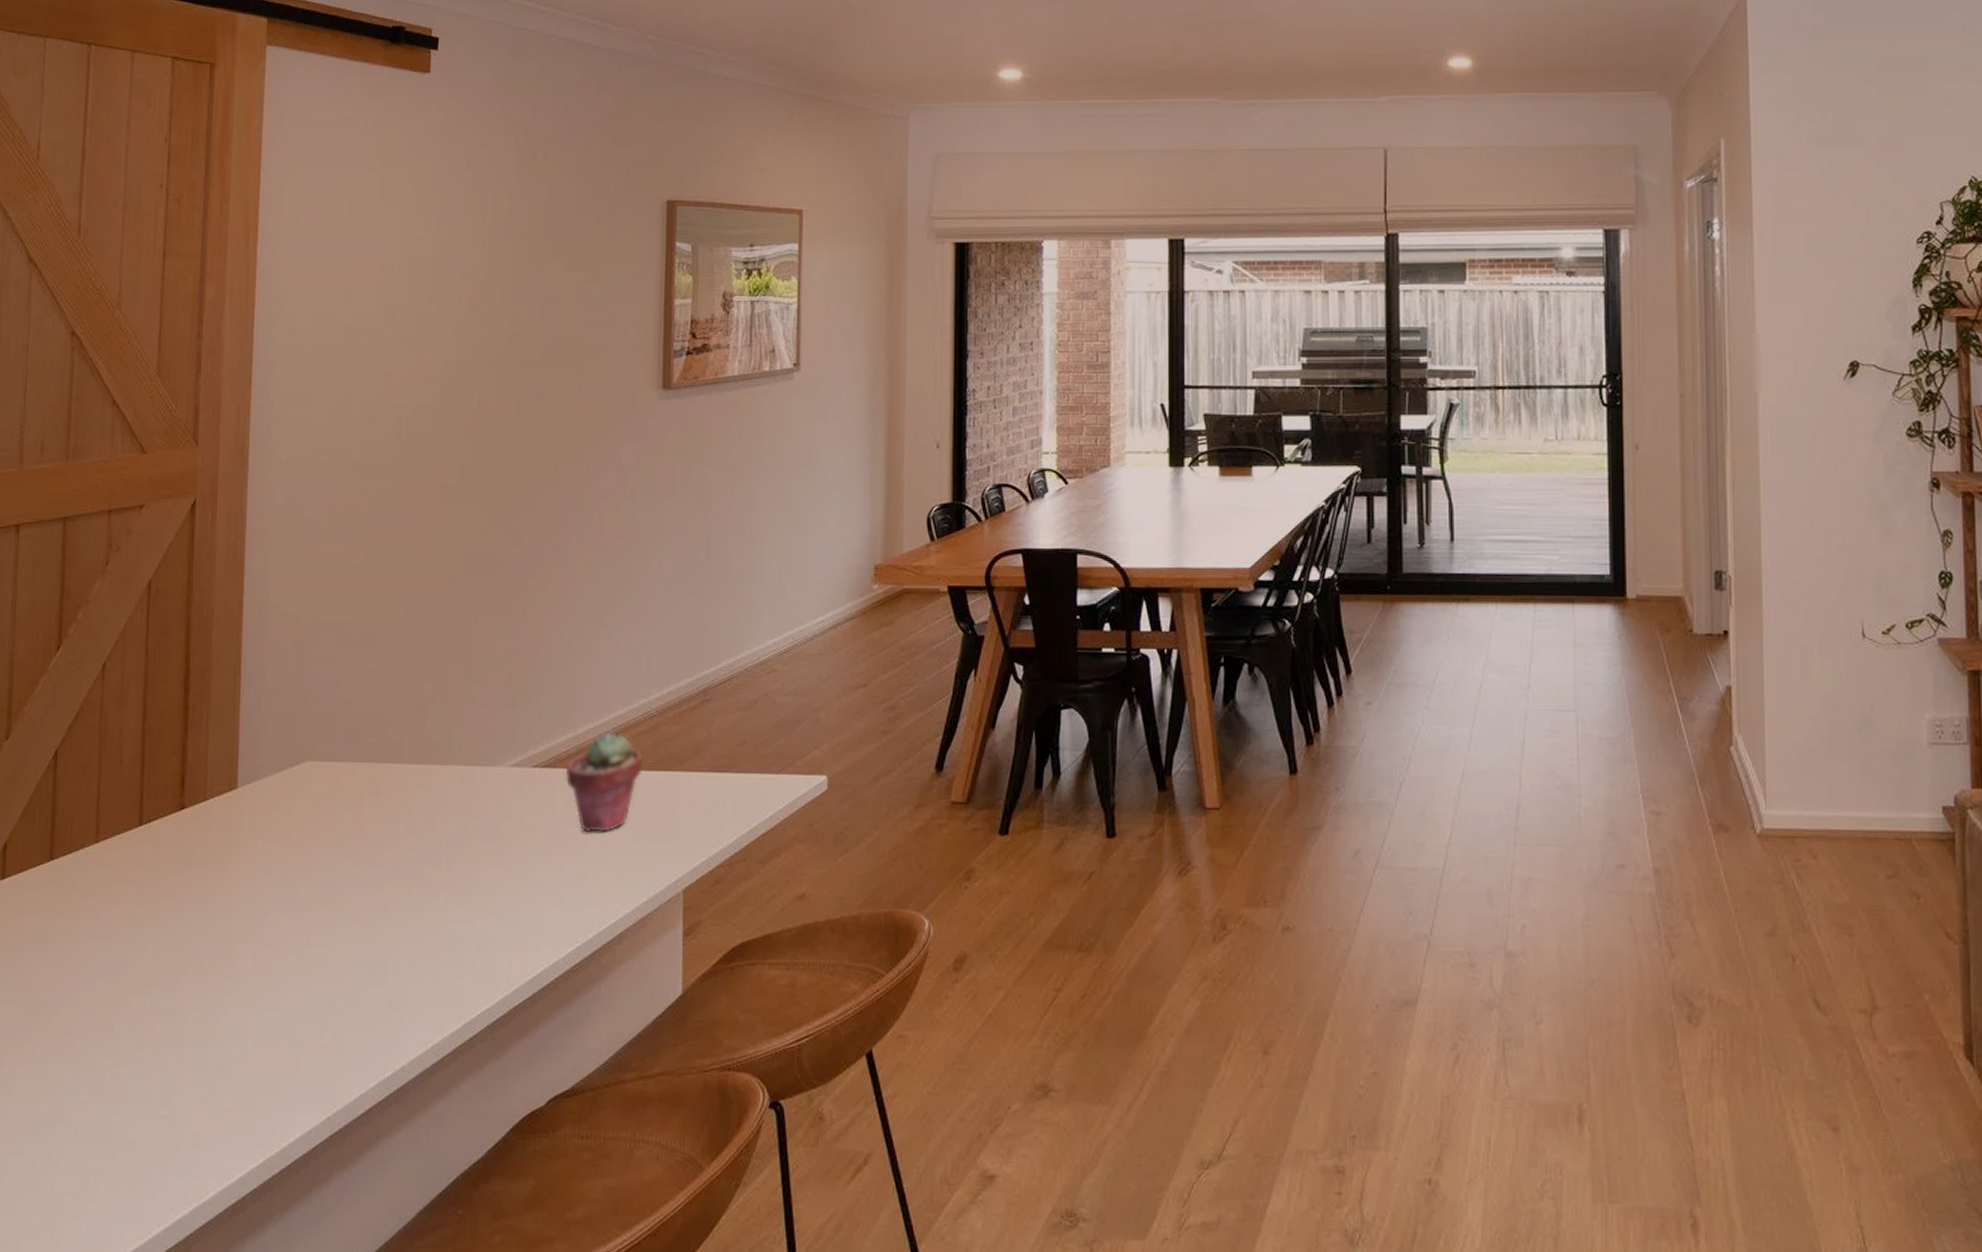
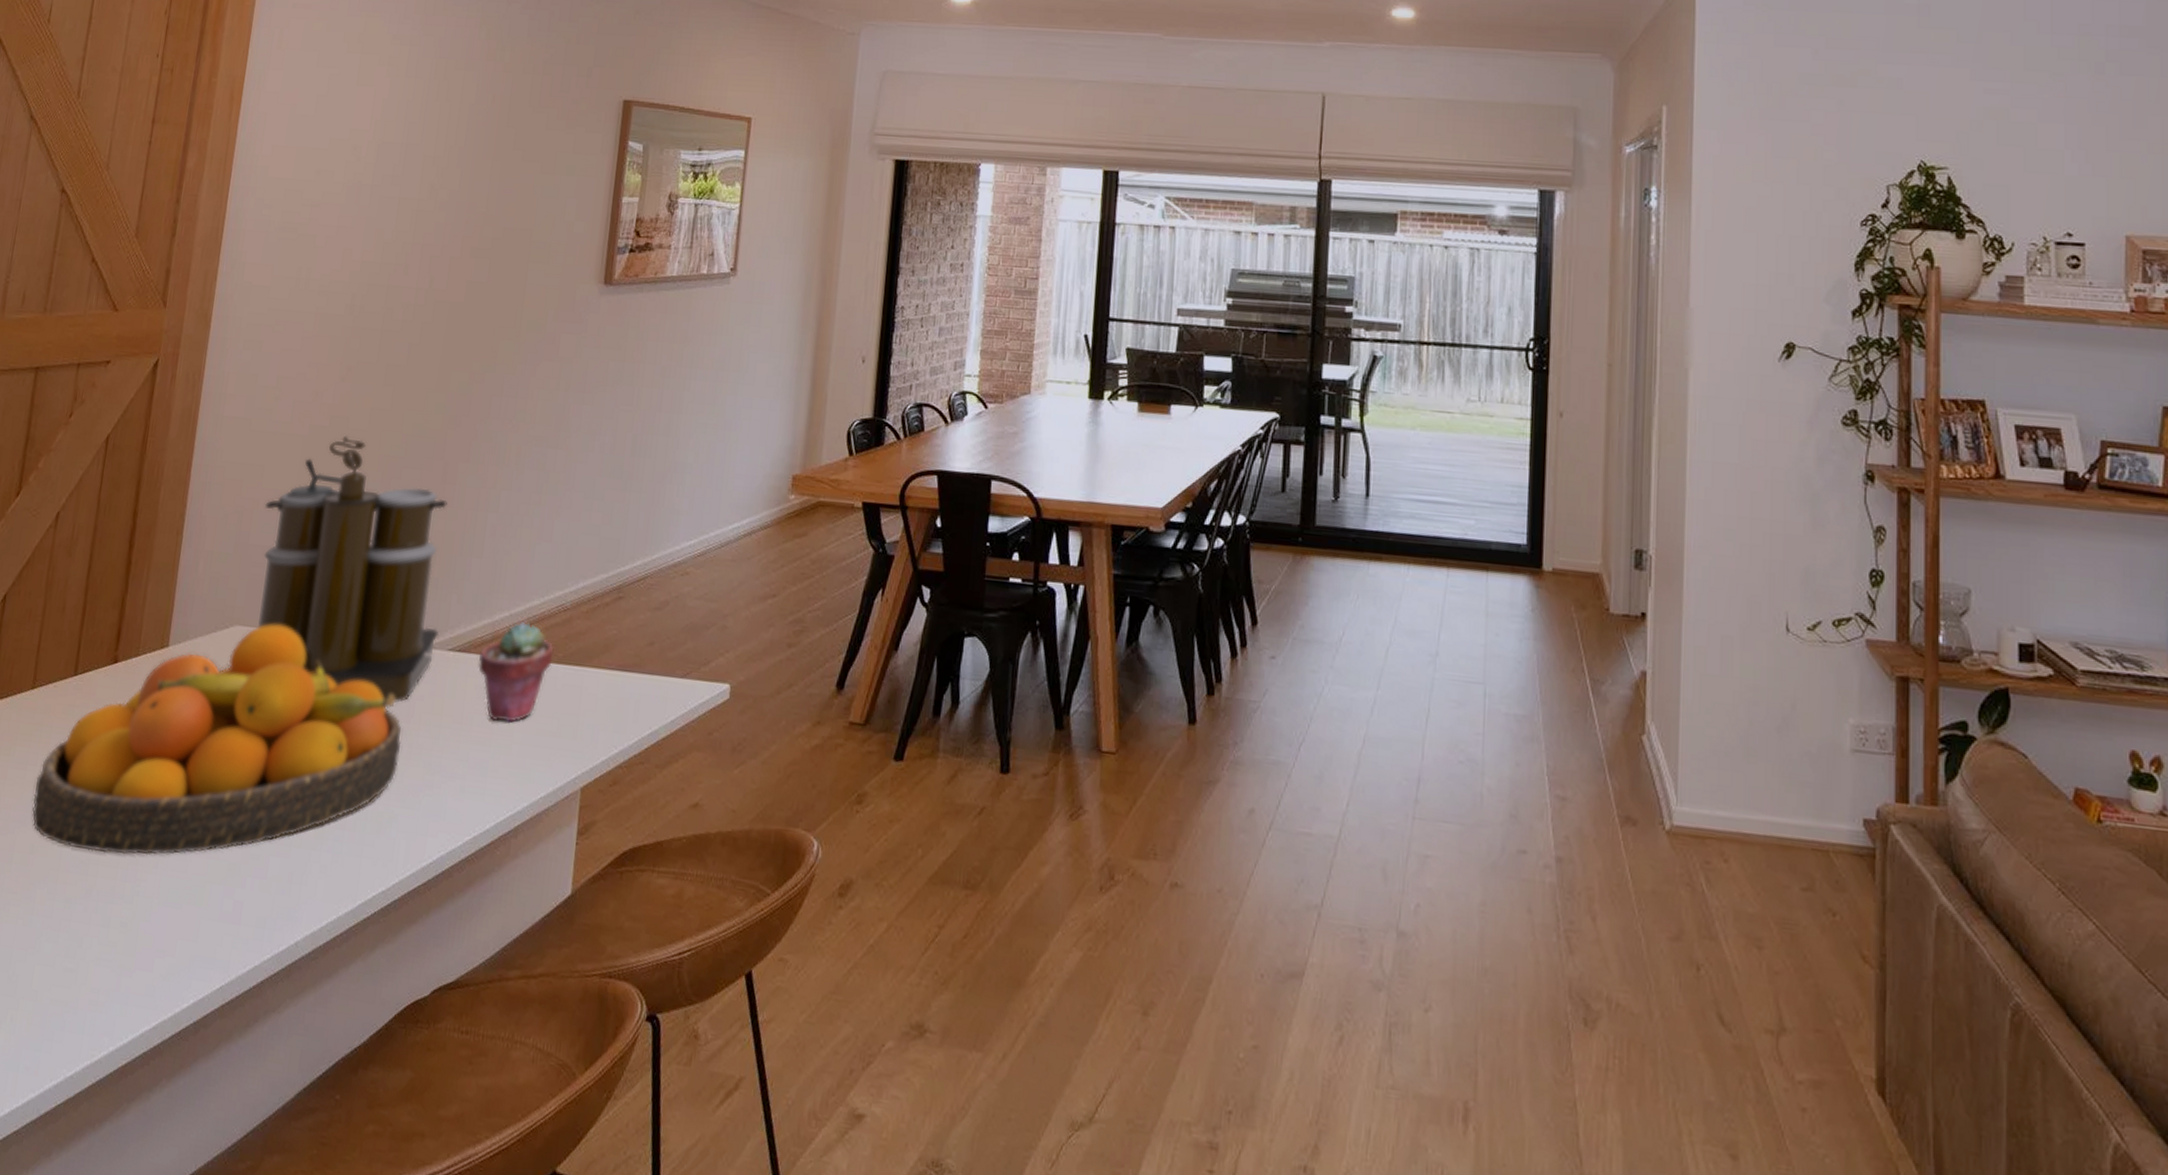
fruit bowl: none [109,756,493,999] -> present [32,624,402,855]
coffee maker: none [326,561,521,823] -> present [258,435,447,703]

